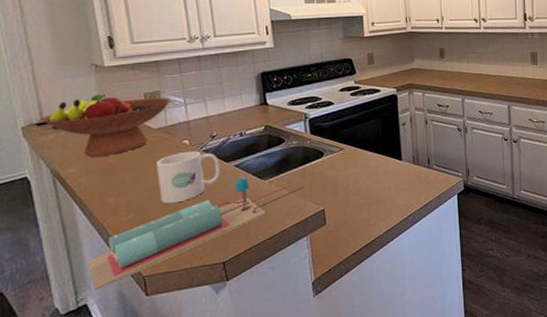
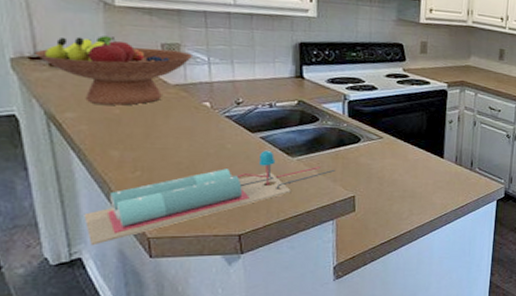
mug: present [155,151,220,204] -> none [170,114,243,167]

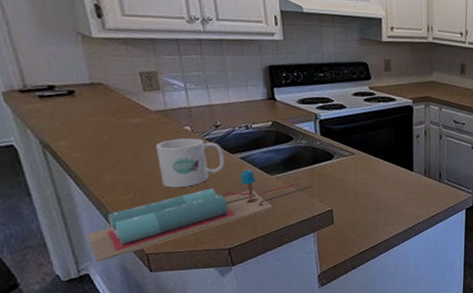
fruit bowl: present [35,36,192,106] -> none [24,67,169,133]
mug: none [170,114,243,167] -> present [155,138,224,188]

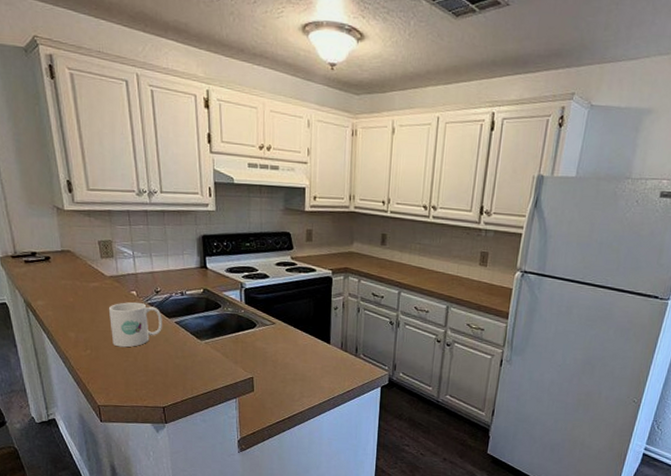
paper towel holder: present [86,169,313,263] -> none [54,333,237,410]

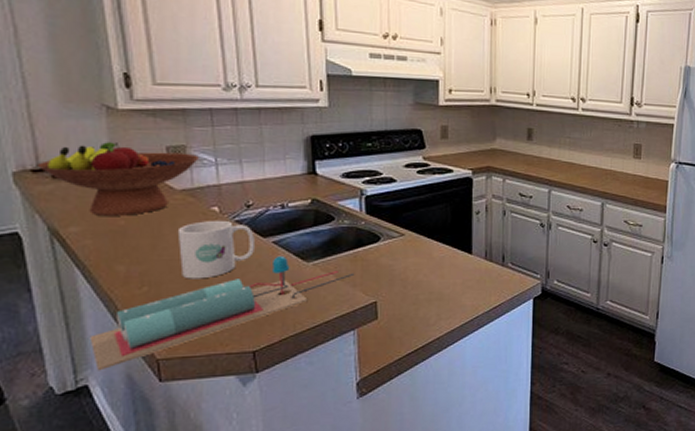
fruit bowl: none [15,236,121,295] -> present [38,142,199,216]
paper towel holder: none [54,333,237,410] -> present [89,255,355,371]

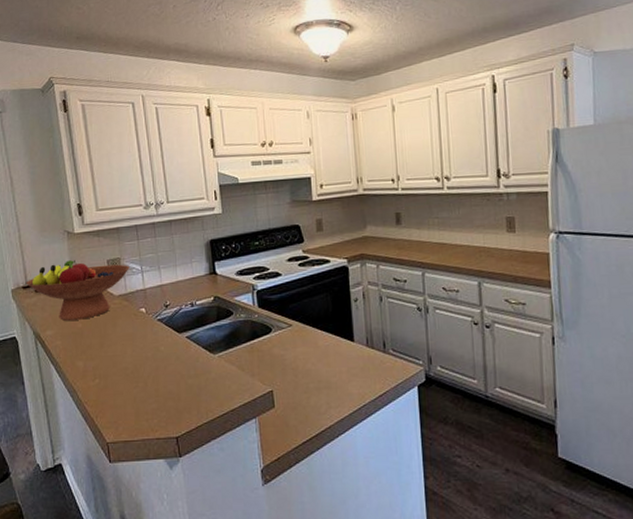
paper towel holder: present [89,255,355,371] -> none [61,349,253,452]
mug: present [177,220,254,279] -> none [117,319,173,372]

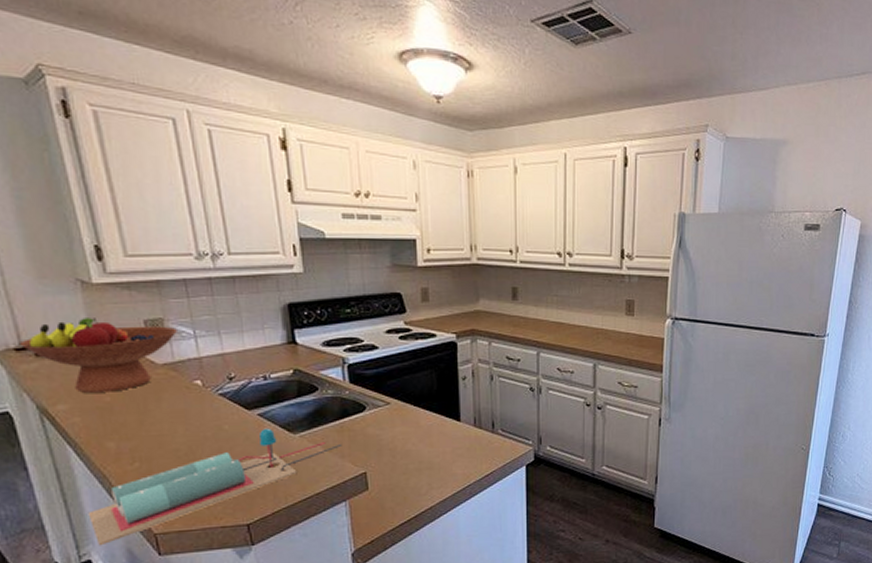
paper towel holder: none [61,349,253,452] -> present [88,428,343,546]

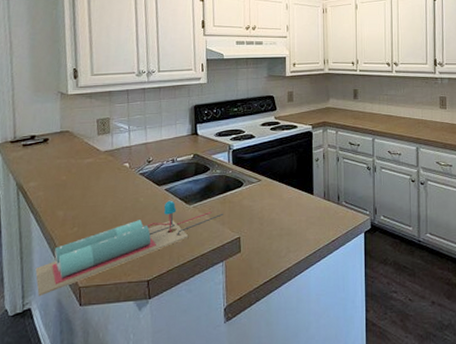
fruit bowl: present [20,318,177,393] -> none [14,118,118,173]

